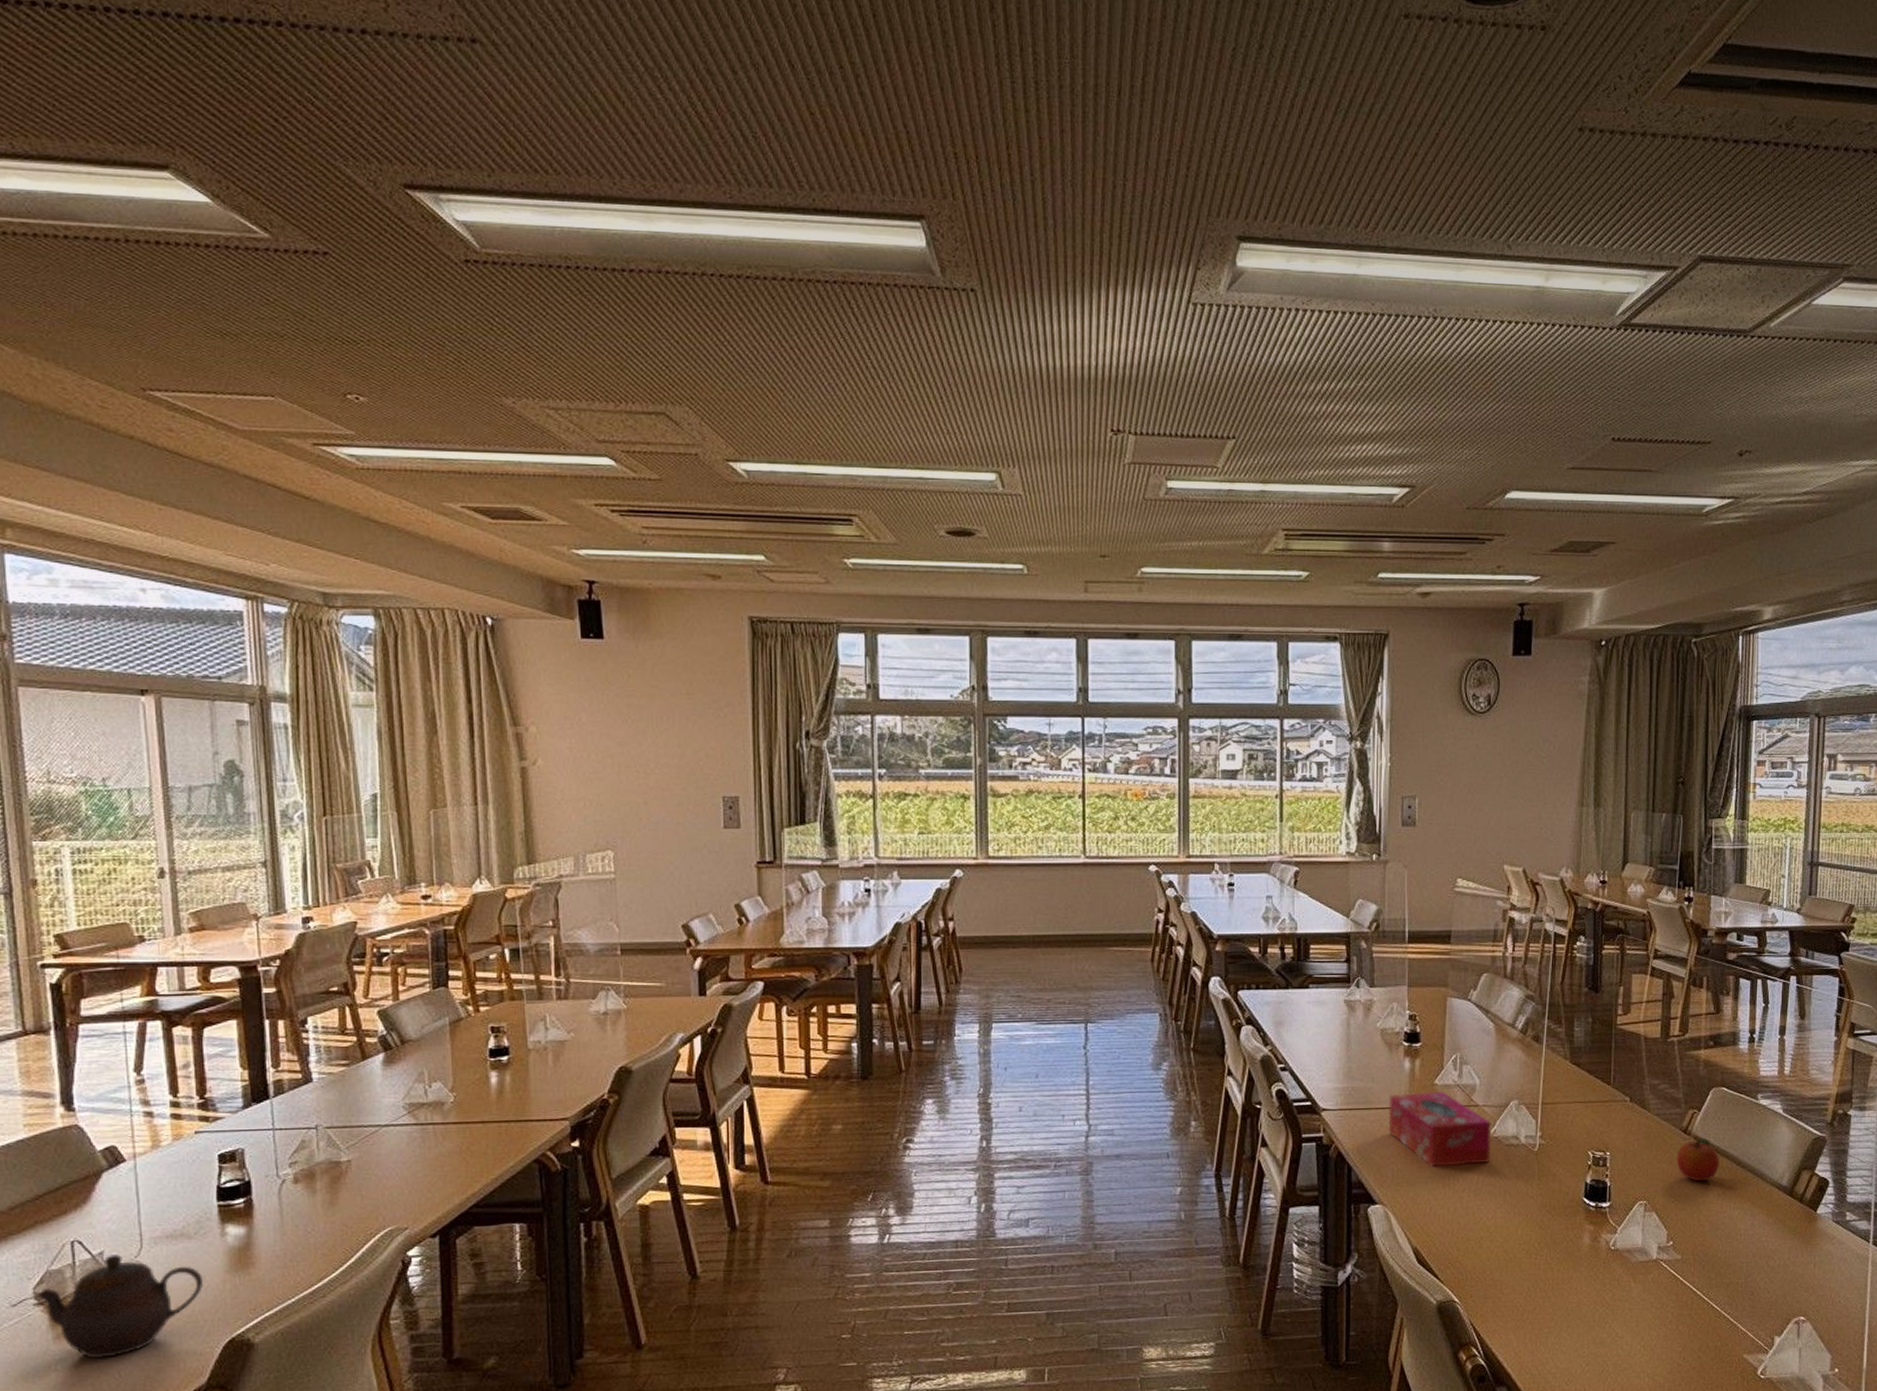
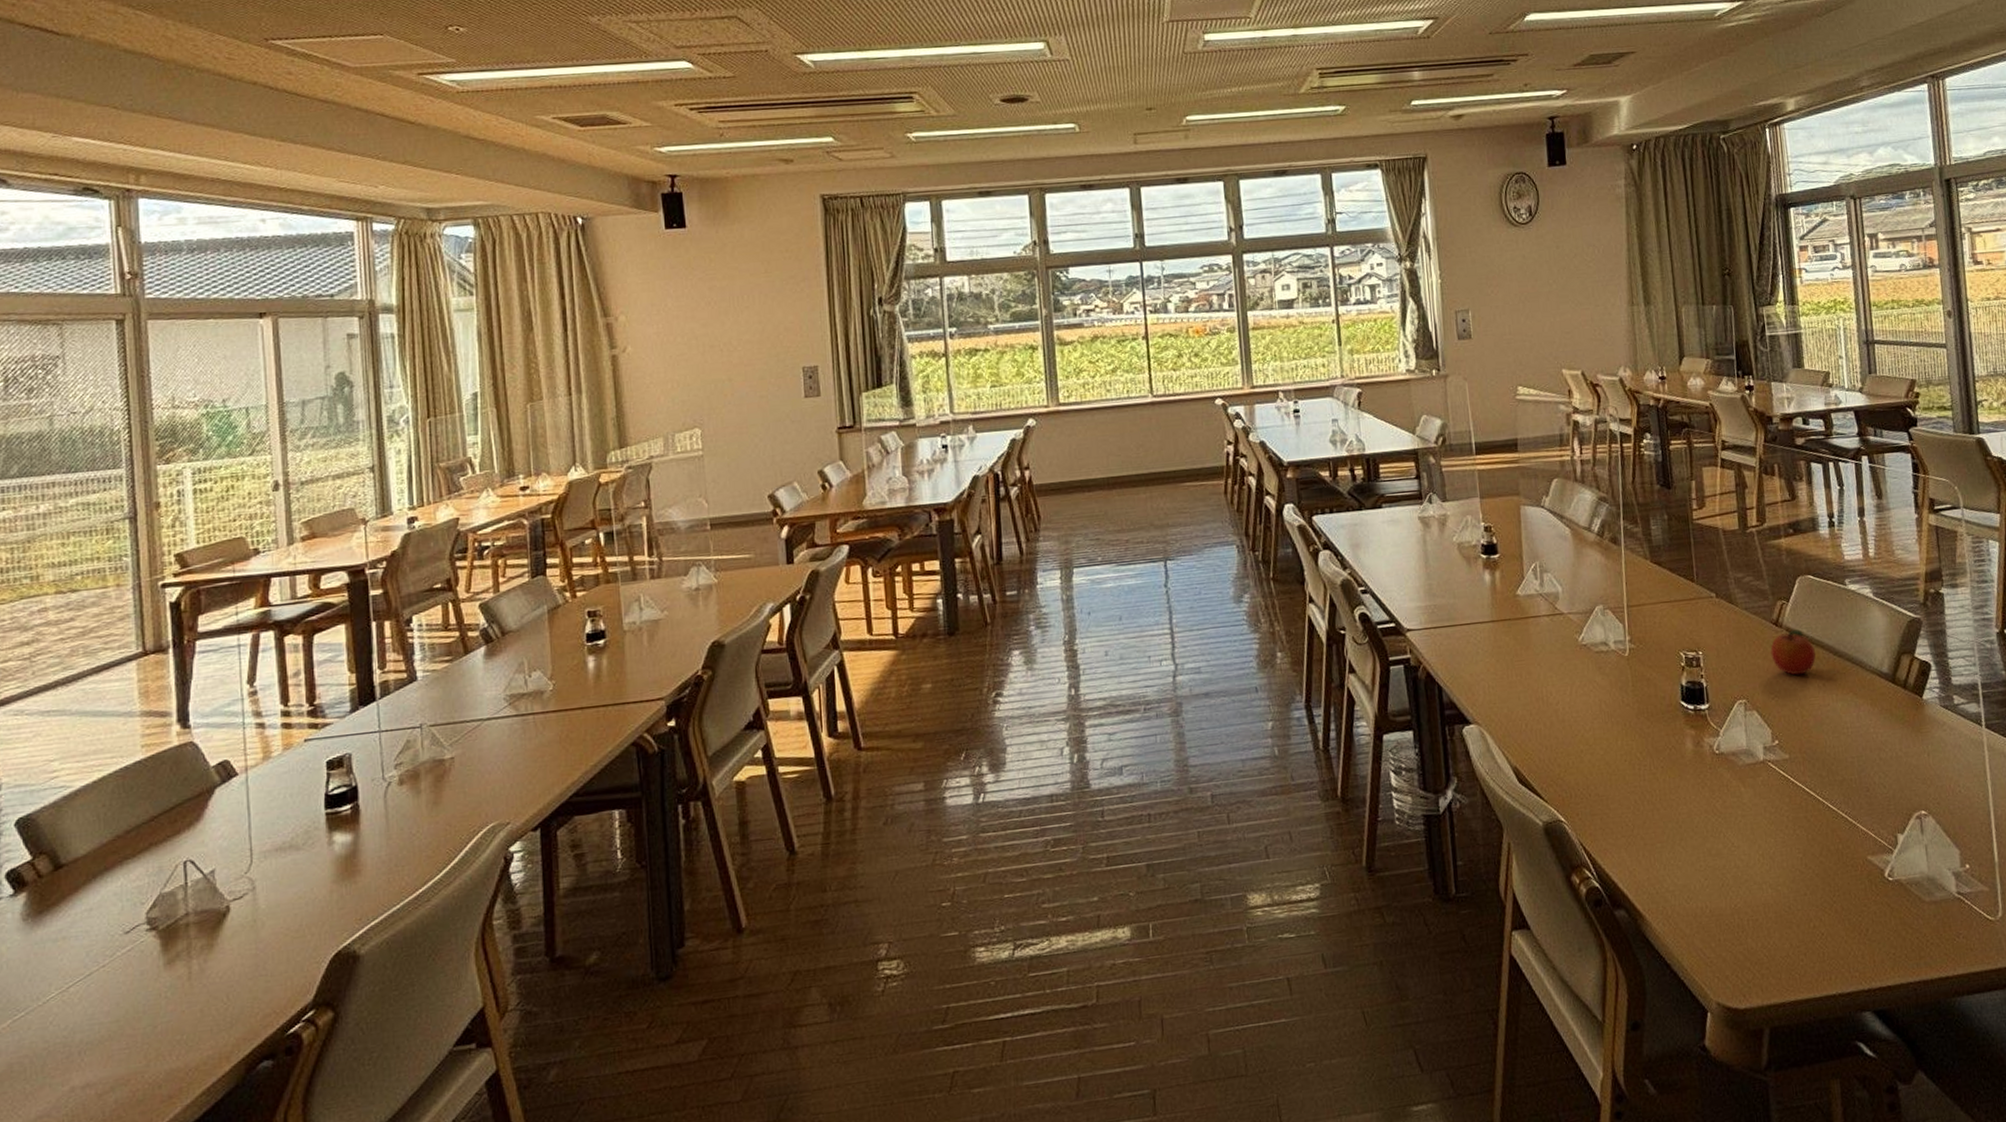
teapot: present [37,1254,204,1360] -> none [150,871,312,983]
tissue box: present [1388,1091,1492,1167] -> none [1473,602,1582,681]

